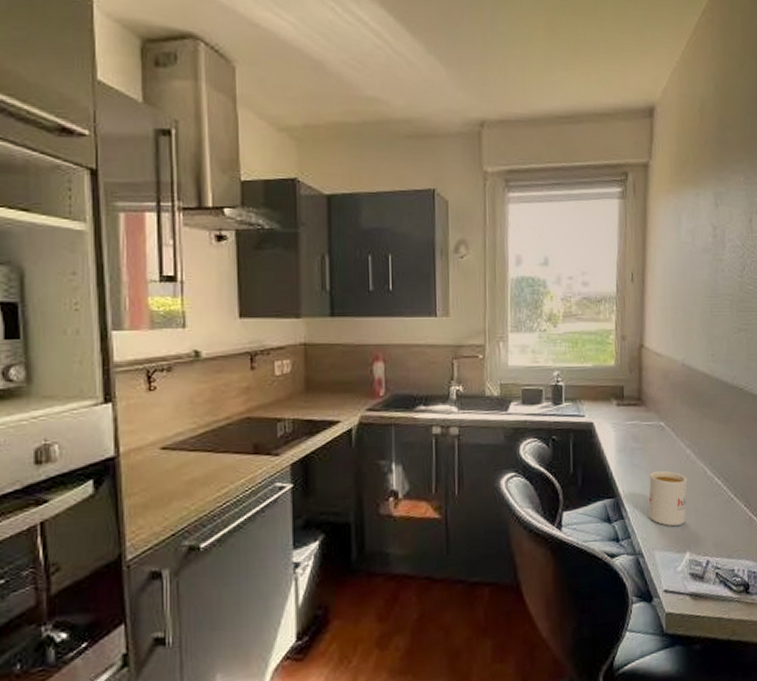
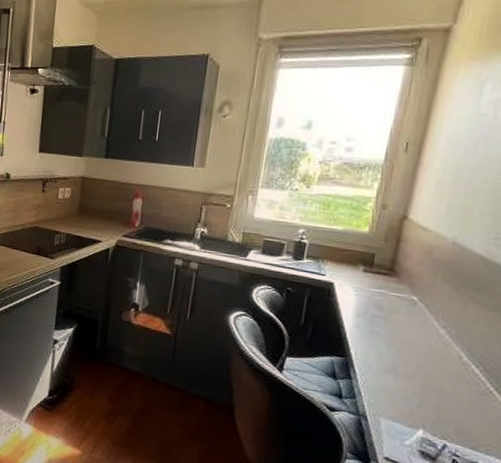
mug: present [648,470,688,527] -> none [380,342,436,402]

